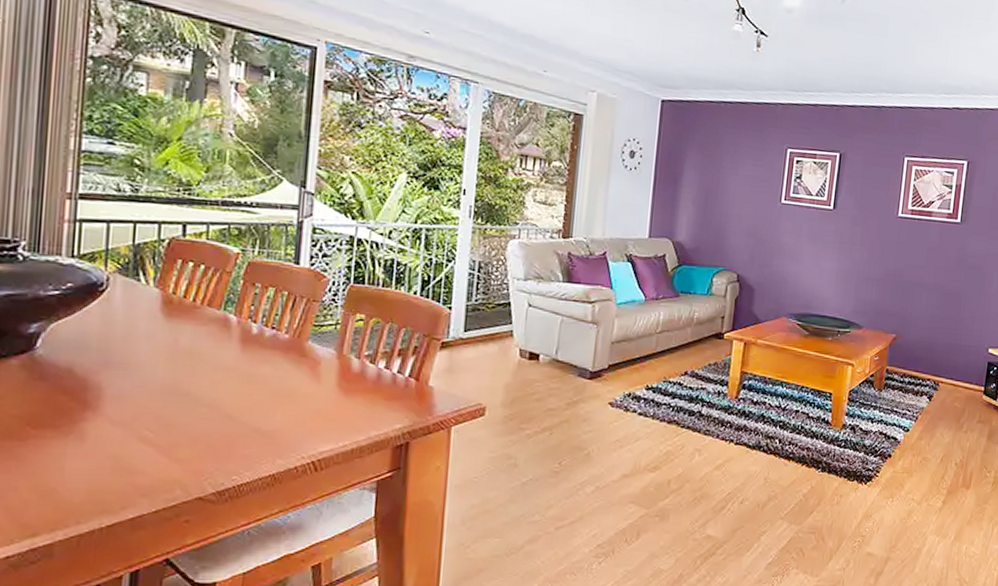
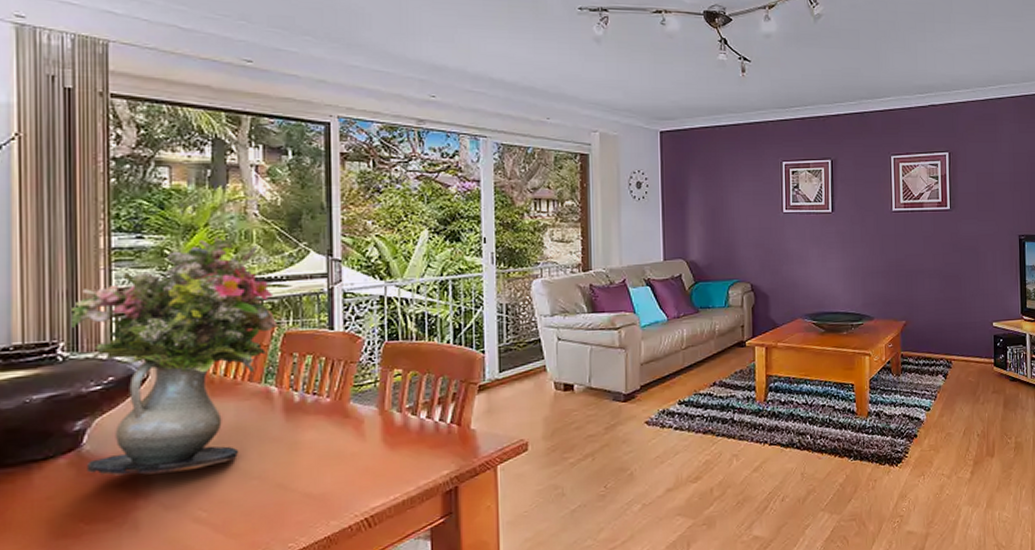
bouquet: none [33,151,243,389] -> present [70,235,278,476]

